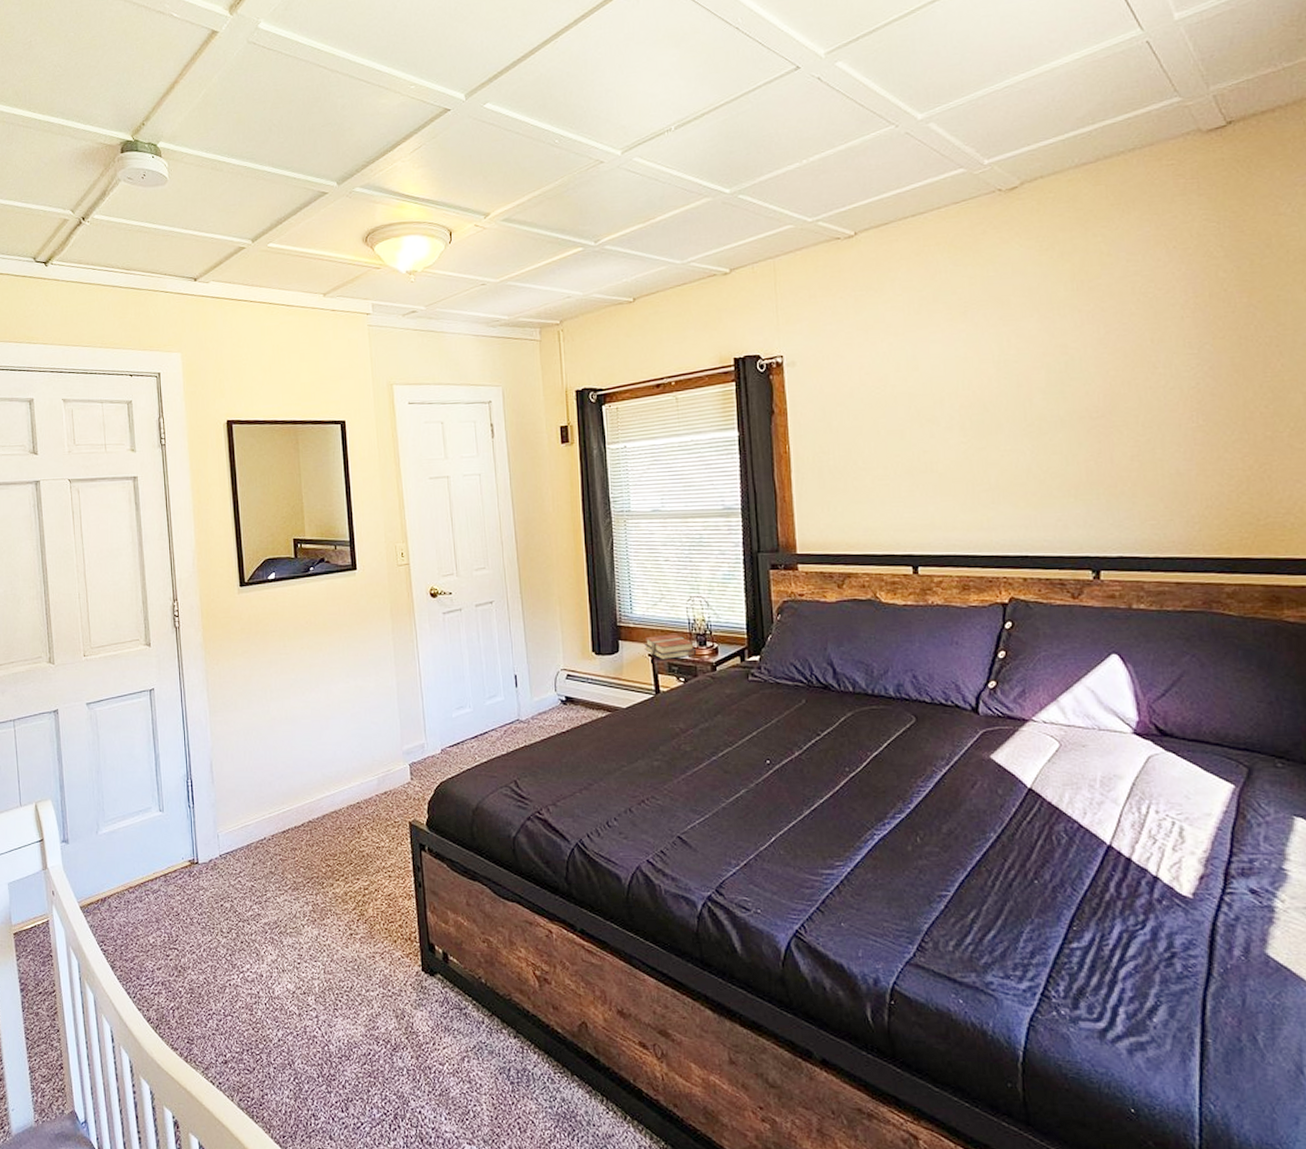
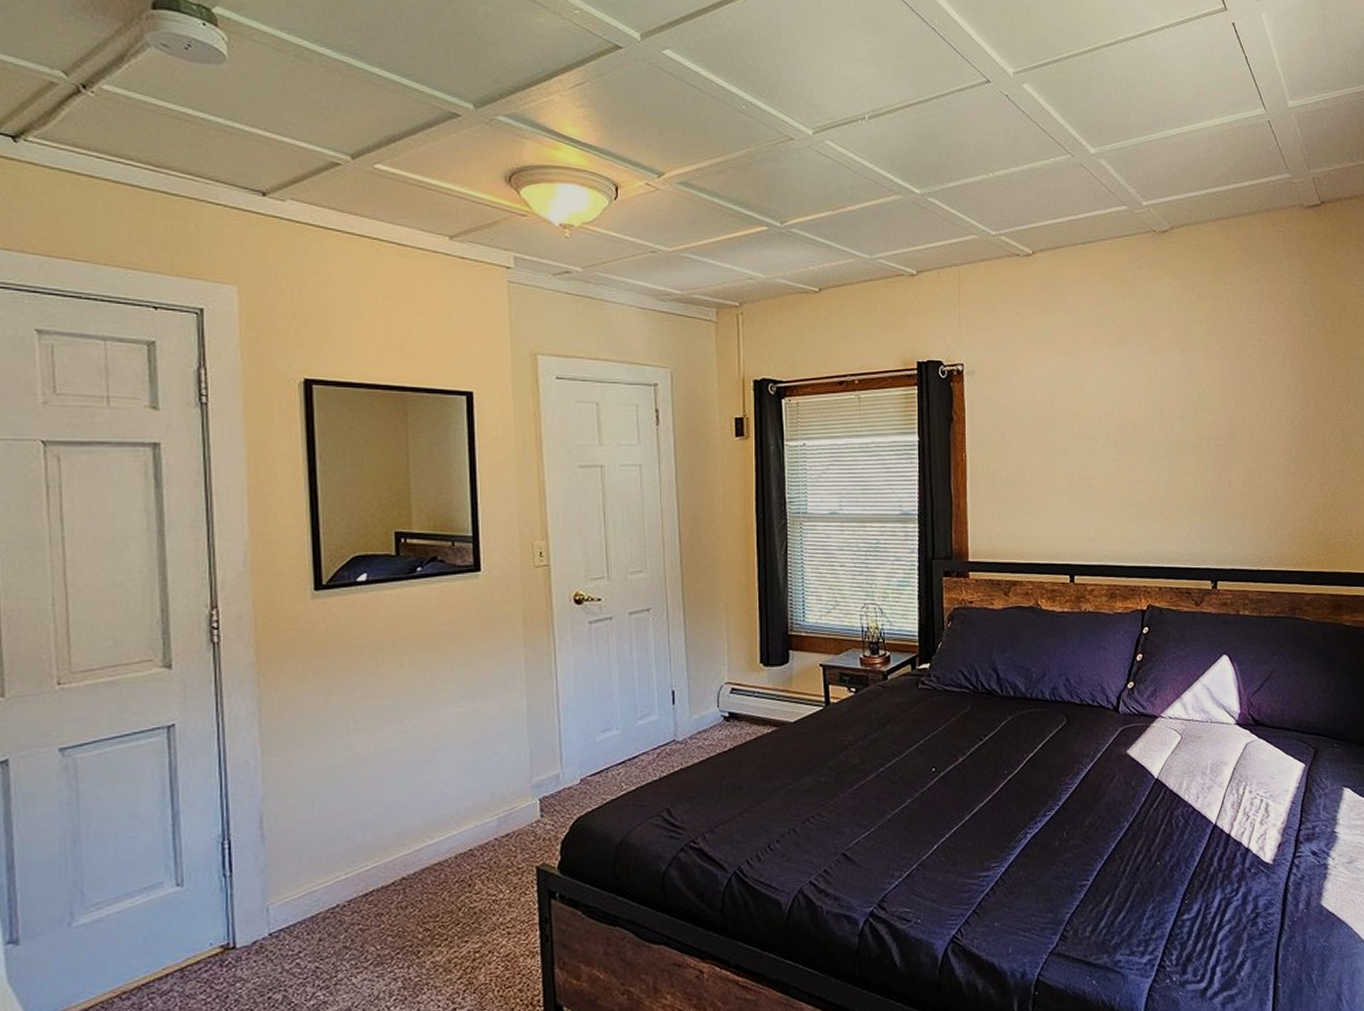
books: present [645,634,697,660] -> none [816,642,869,670]

